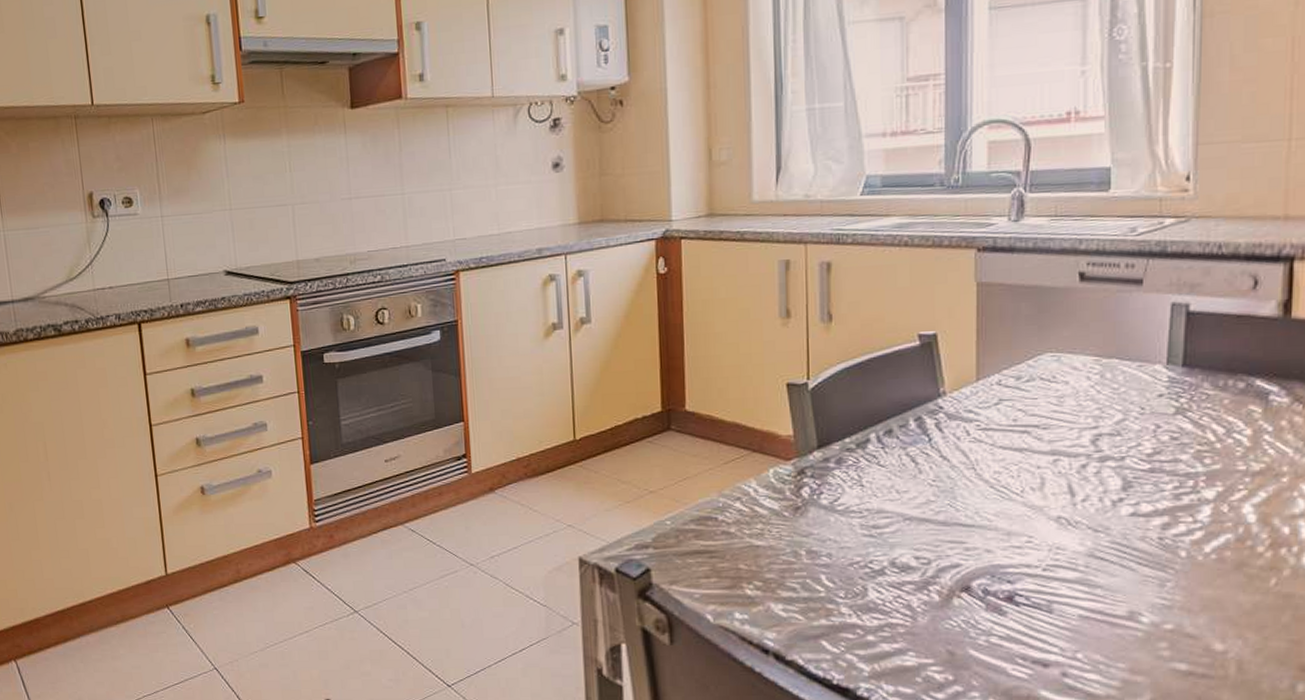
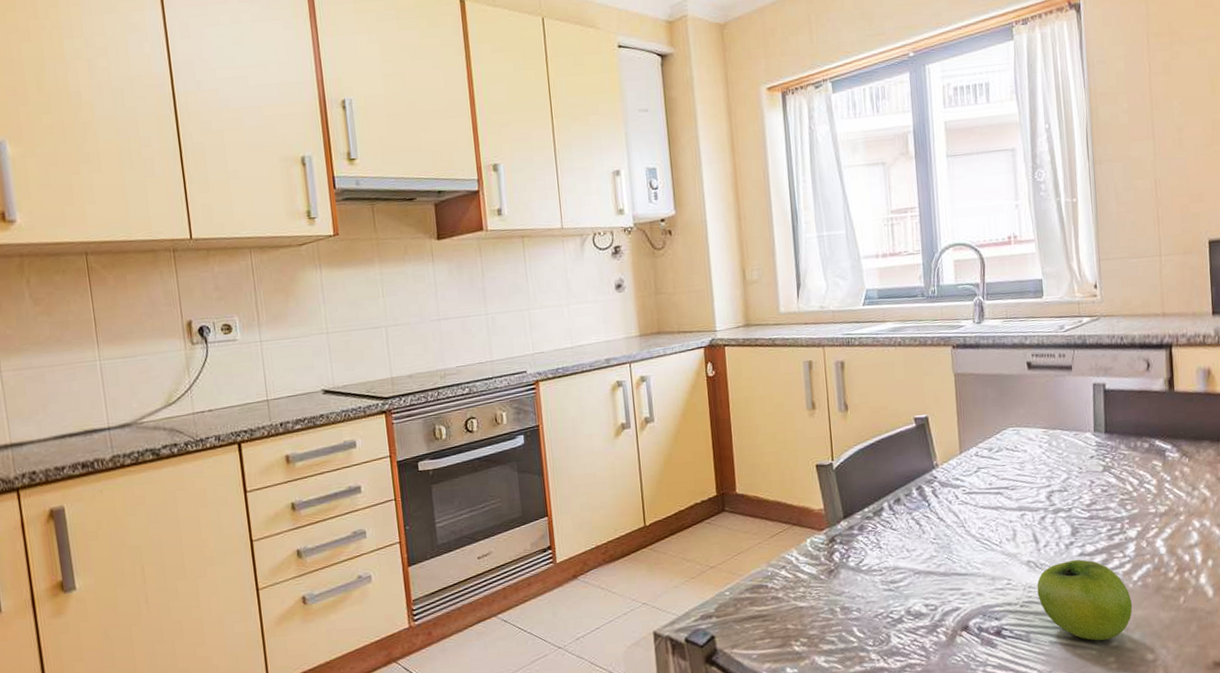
fruit: none [1067,520,1200,621] -> present [1037,559,1133,641]

